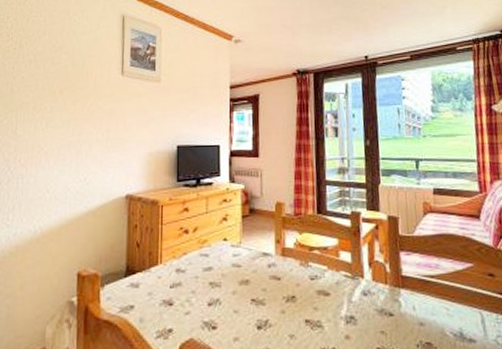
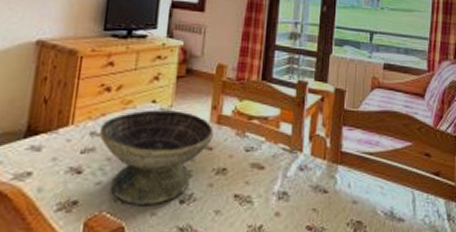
decorative bowl: none [183,246,280,332] -> present [99,110,214,206]

